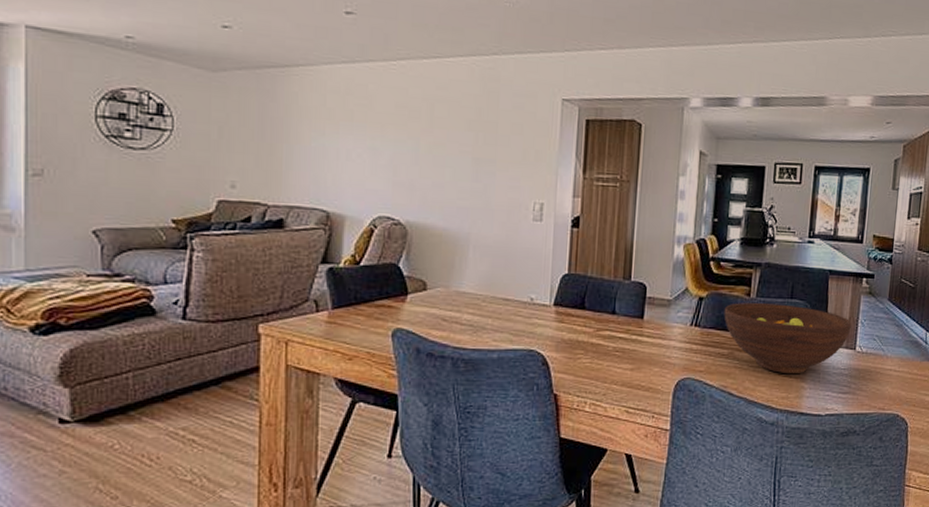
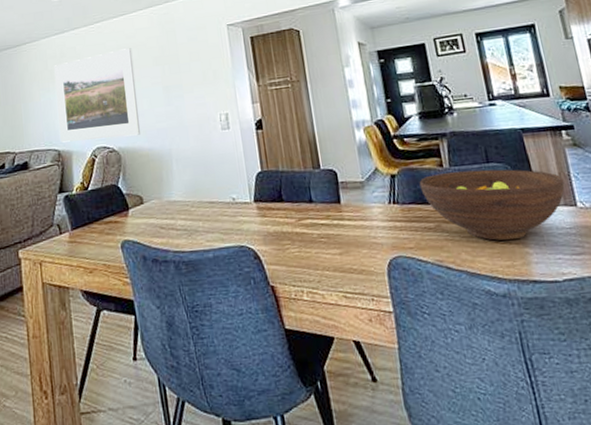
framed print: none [331,101,441,210] -> present [54,48,141,143]

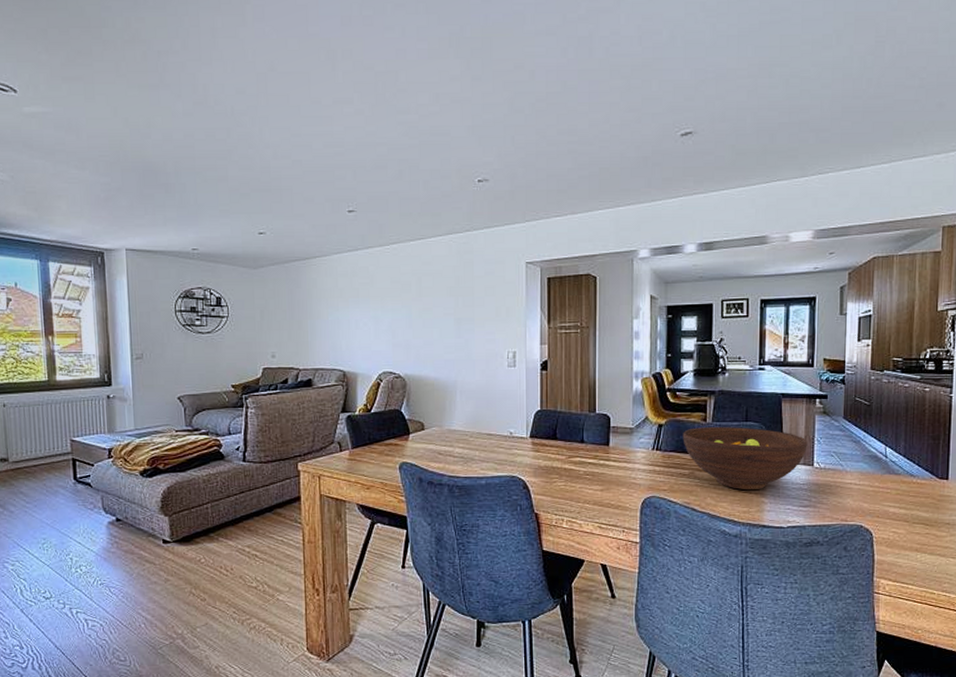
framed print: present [54,48,141,143] -> none [345,275,429,364]

